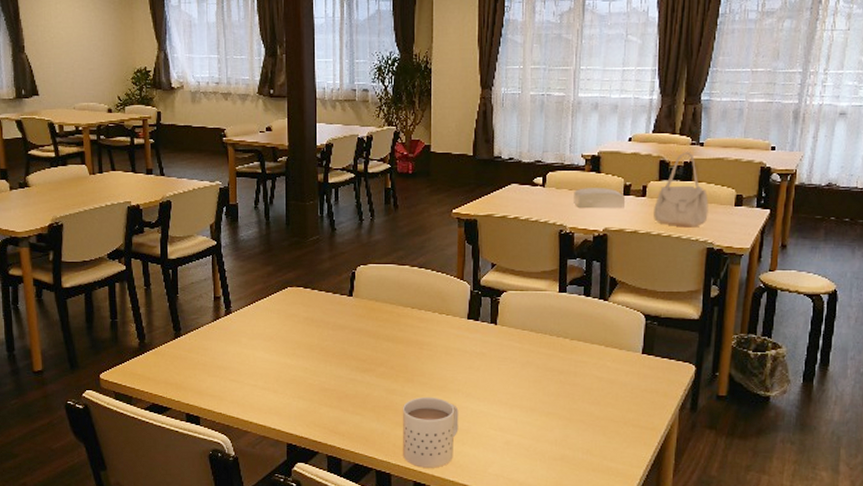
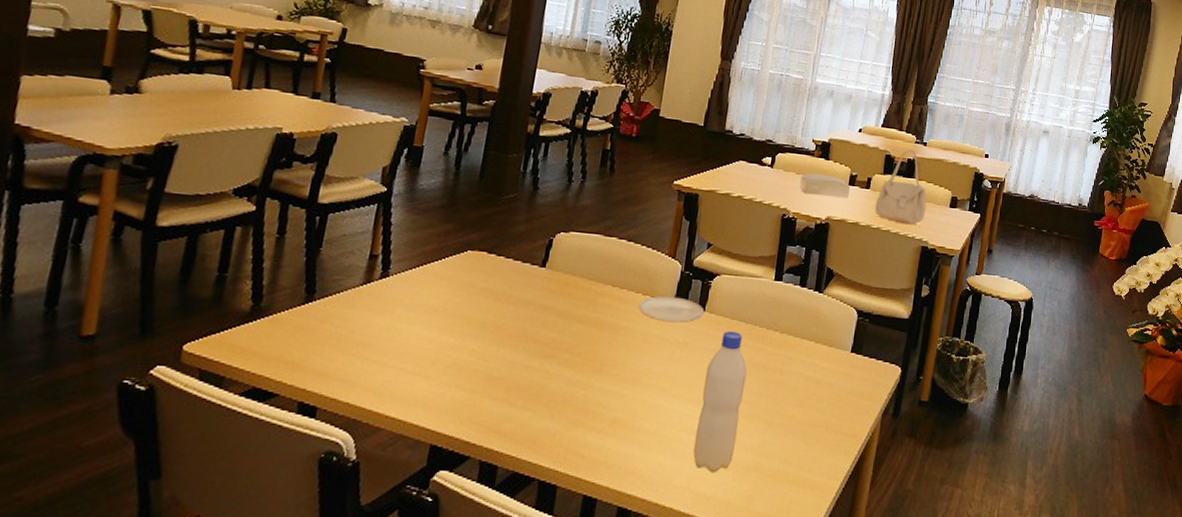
mug: present [402,396,459,468] -> none [575,391,649,479]
plate: none [436,313,497,336] -> present [638,296,705,323]
water bottle: none [502,341,543,463] -> present [692,331,747,474]

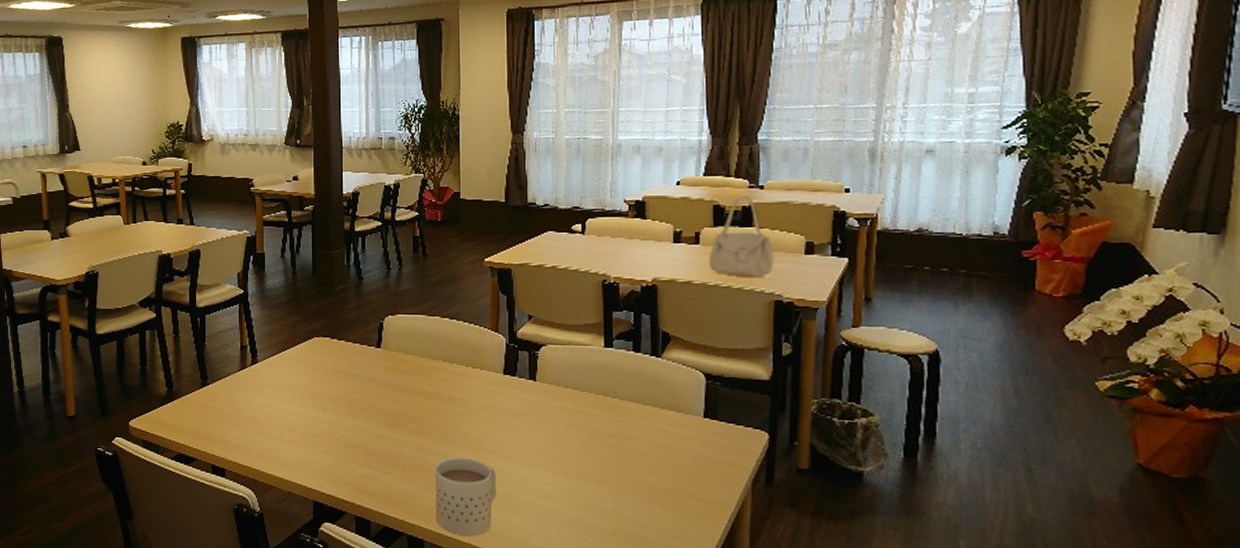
mug: none [575,391,649,479] -> present [434,457,497,536]
plate: present [638,296,705,323] -> none [470,368,536,393]
water bottle: present [692,331,747,474] -> none [545,399,590,536]
tissue dispenser: present [798,173,850,199] -> none [616,235,675,257]

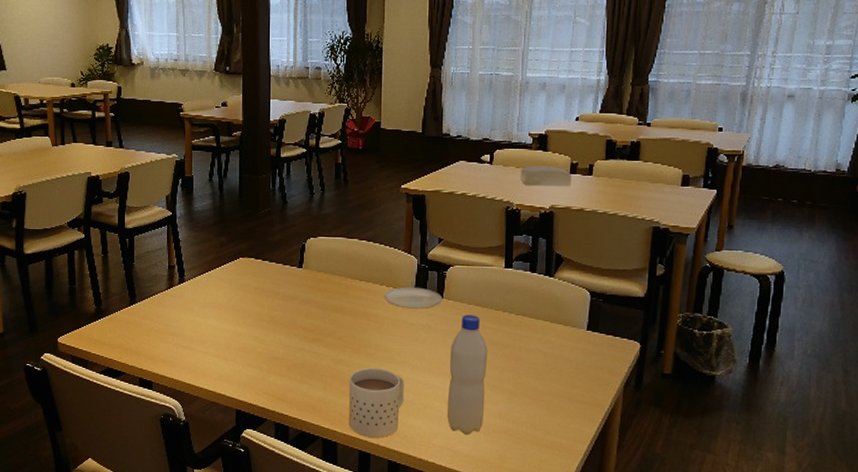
plate: none [470,368,536,393] -> present [384,286,443,309]
water bottle: none [545,399,590,536] -> present [446,315,488,436]
tissue dispenser: none [616,235,675,257] -> present [519,166,571,187]
handbag: present [709,196,774,278] -> none [600,132,655,207]

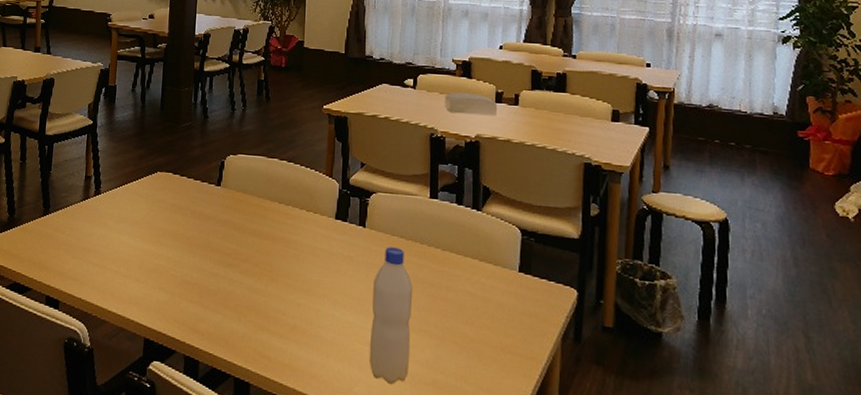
mug: present [348,367,404,438] -> none [263,299,324,382]
plate: present [384,286,443,309] -> none [303,212,366,238]

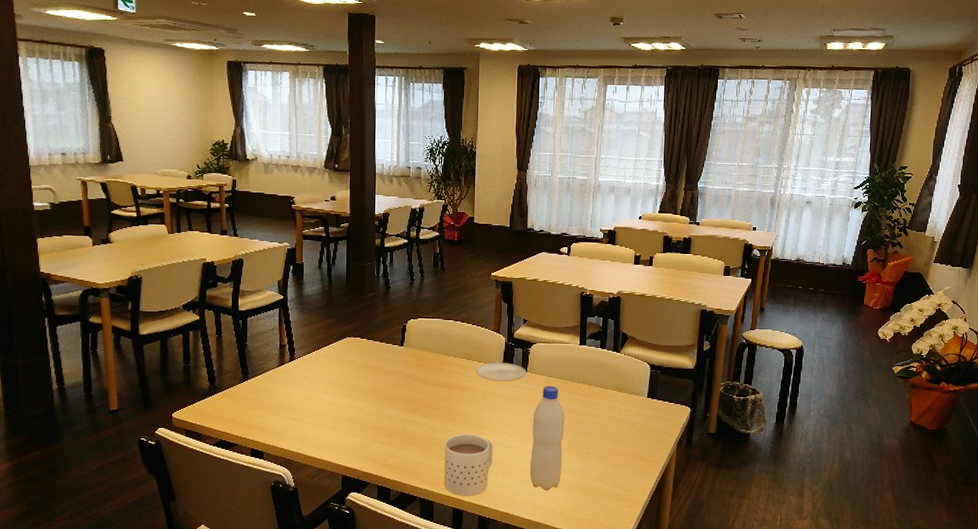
mug: none [263,299,324,382] -> present [444,434,493,496]
plate: none [303,212,366,238] -> present [476,362,527,382]
tissue dispenser: present [443,92,497,116] -> none [592,257,635,276]

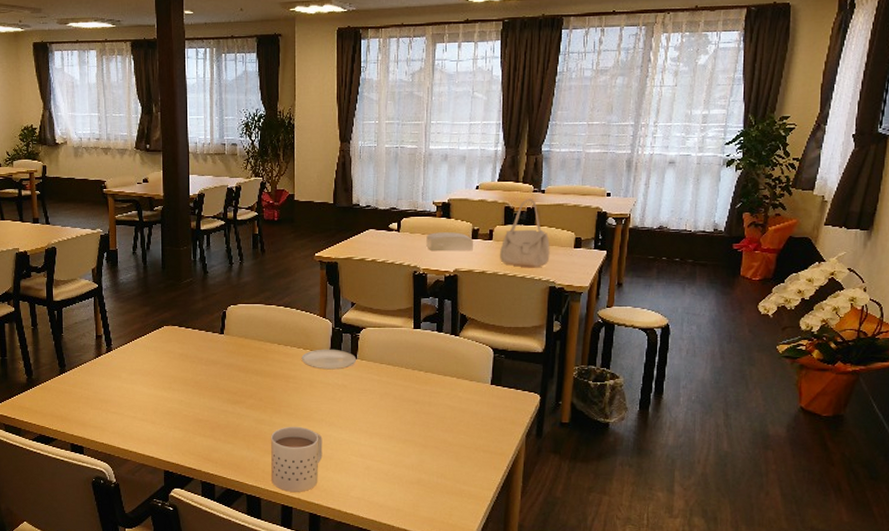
water bottle: present [529,386,565,491] -> none [363,374,400,487]
tissue dispenser: none [592,257,635,276] -> present [425,232,473,252]
handbag: none [658,230,703,293] -> present [500,199,550,268]

